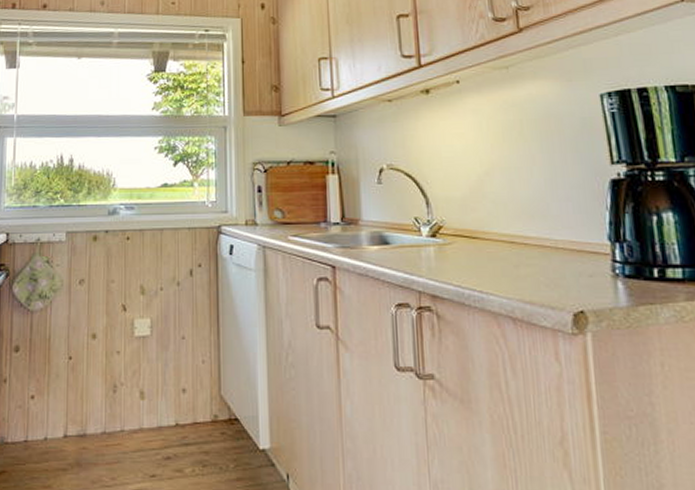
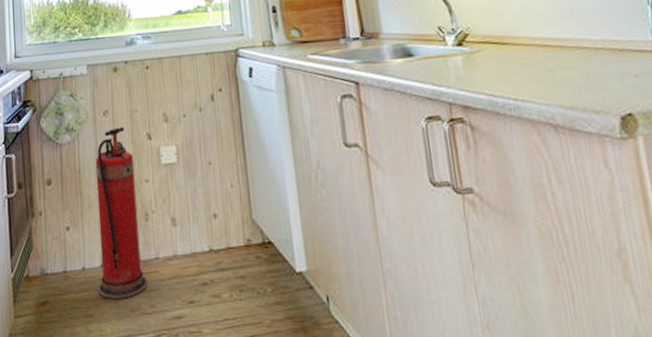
fire extinguisher: none [58,297,110,471] -> present [95,127,148,299]

